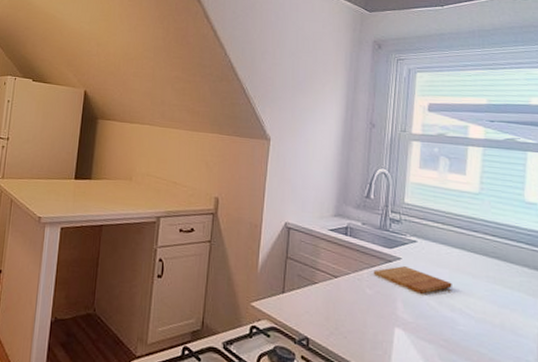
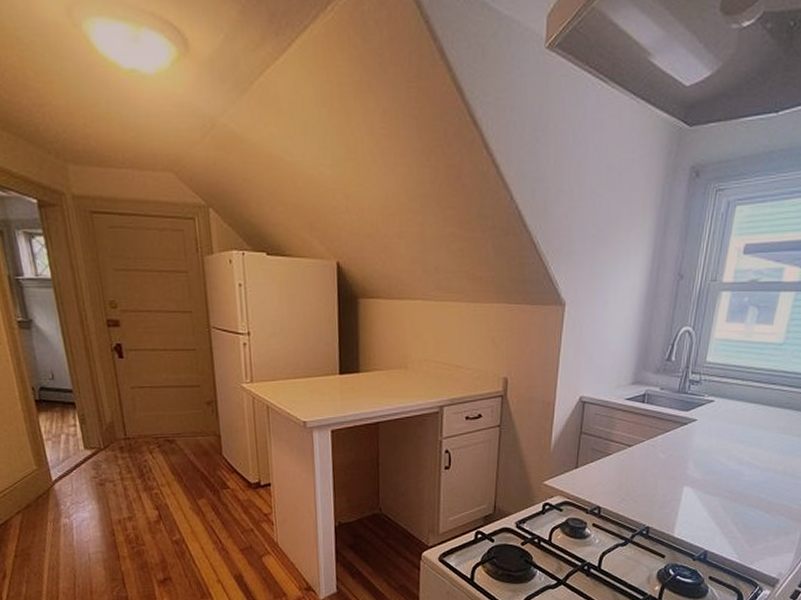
cutting board: present [374,266,452,294] -> none [668,427,743,452]

